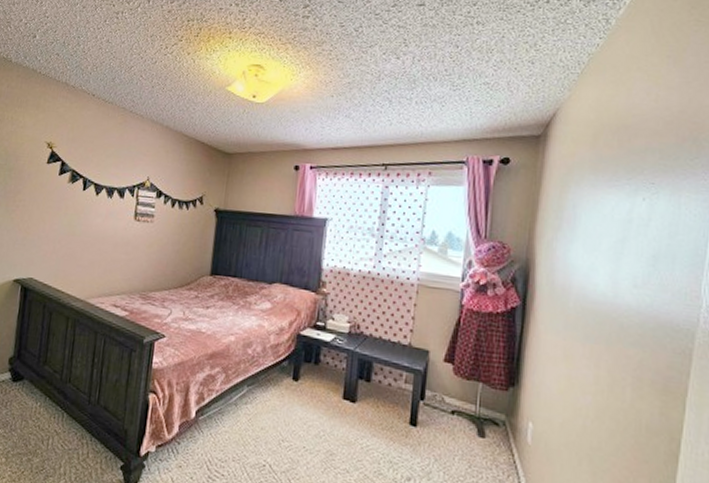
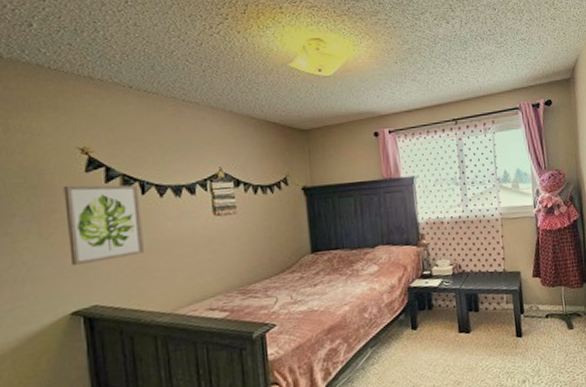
wall art: none [22,172,81,243] -> present [64,184,144,266]

